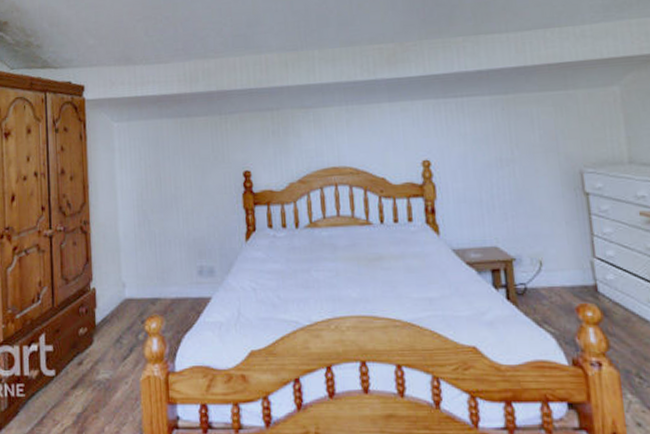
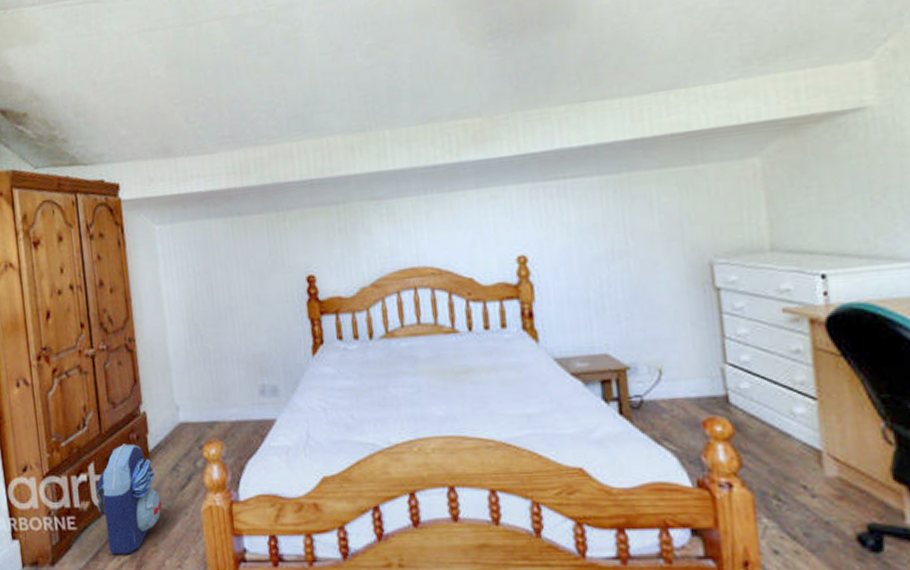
backpack: none [44,317,105,421] -> present [95,444,162,555]

